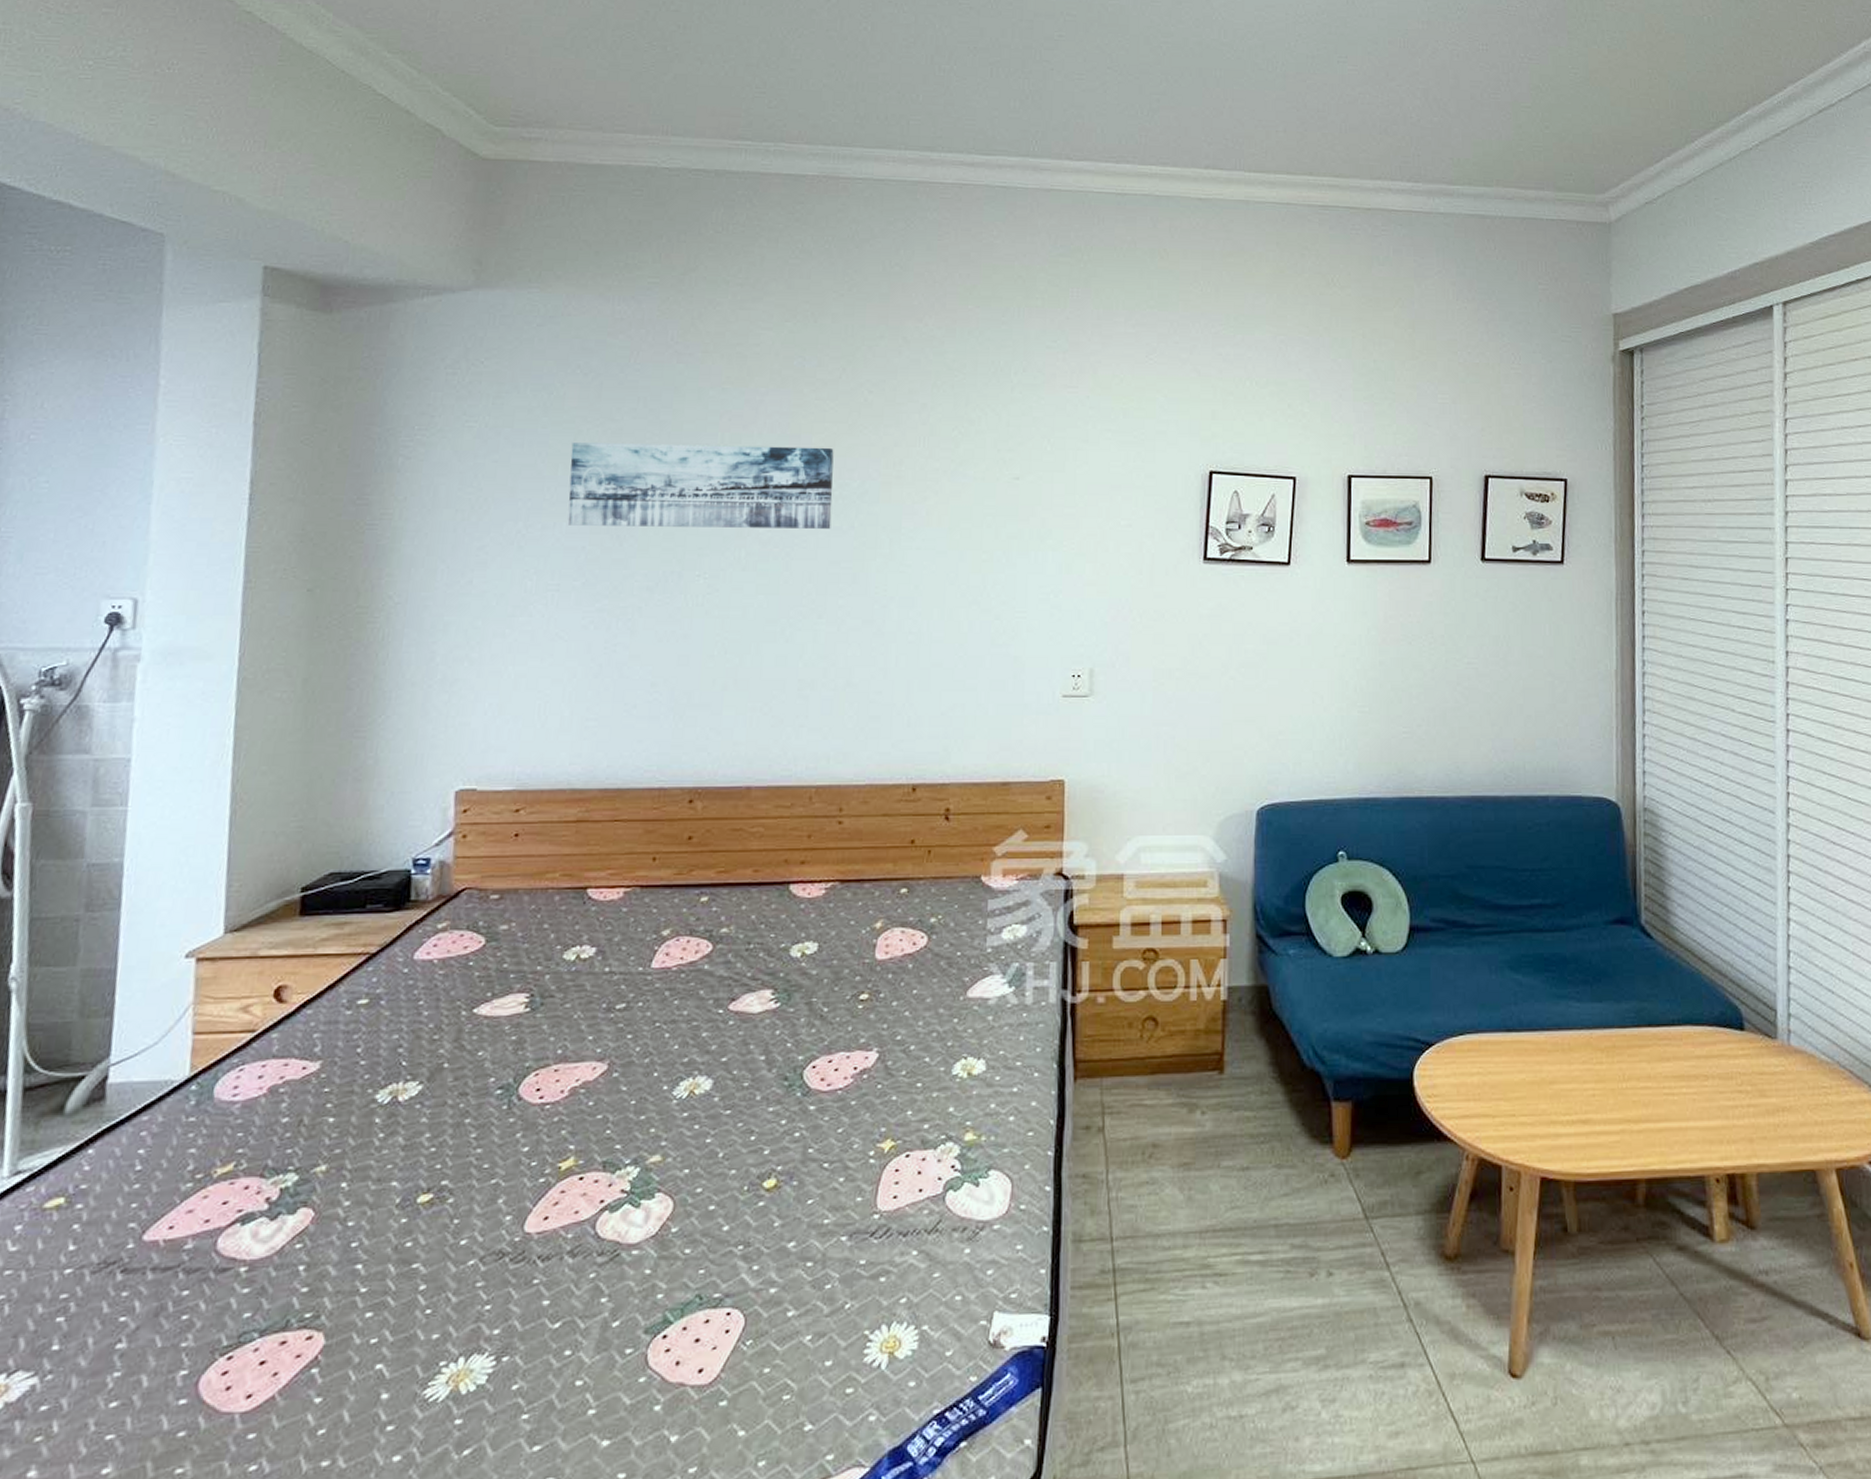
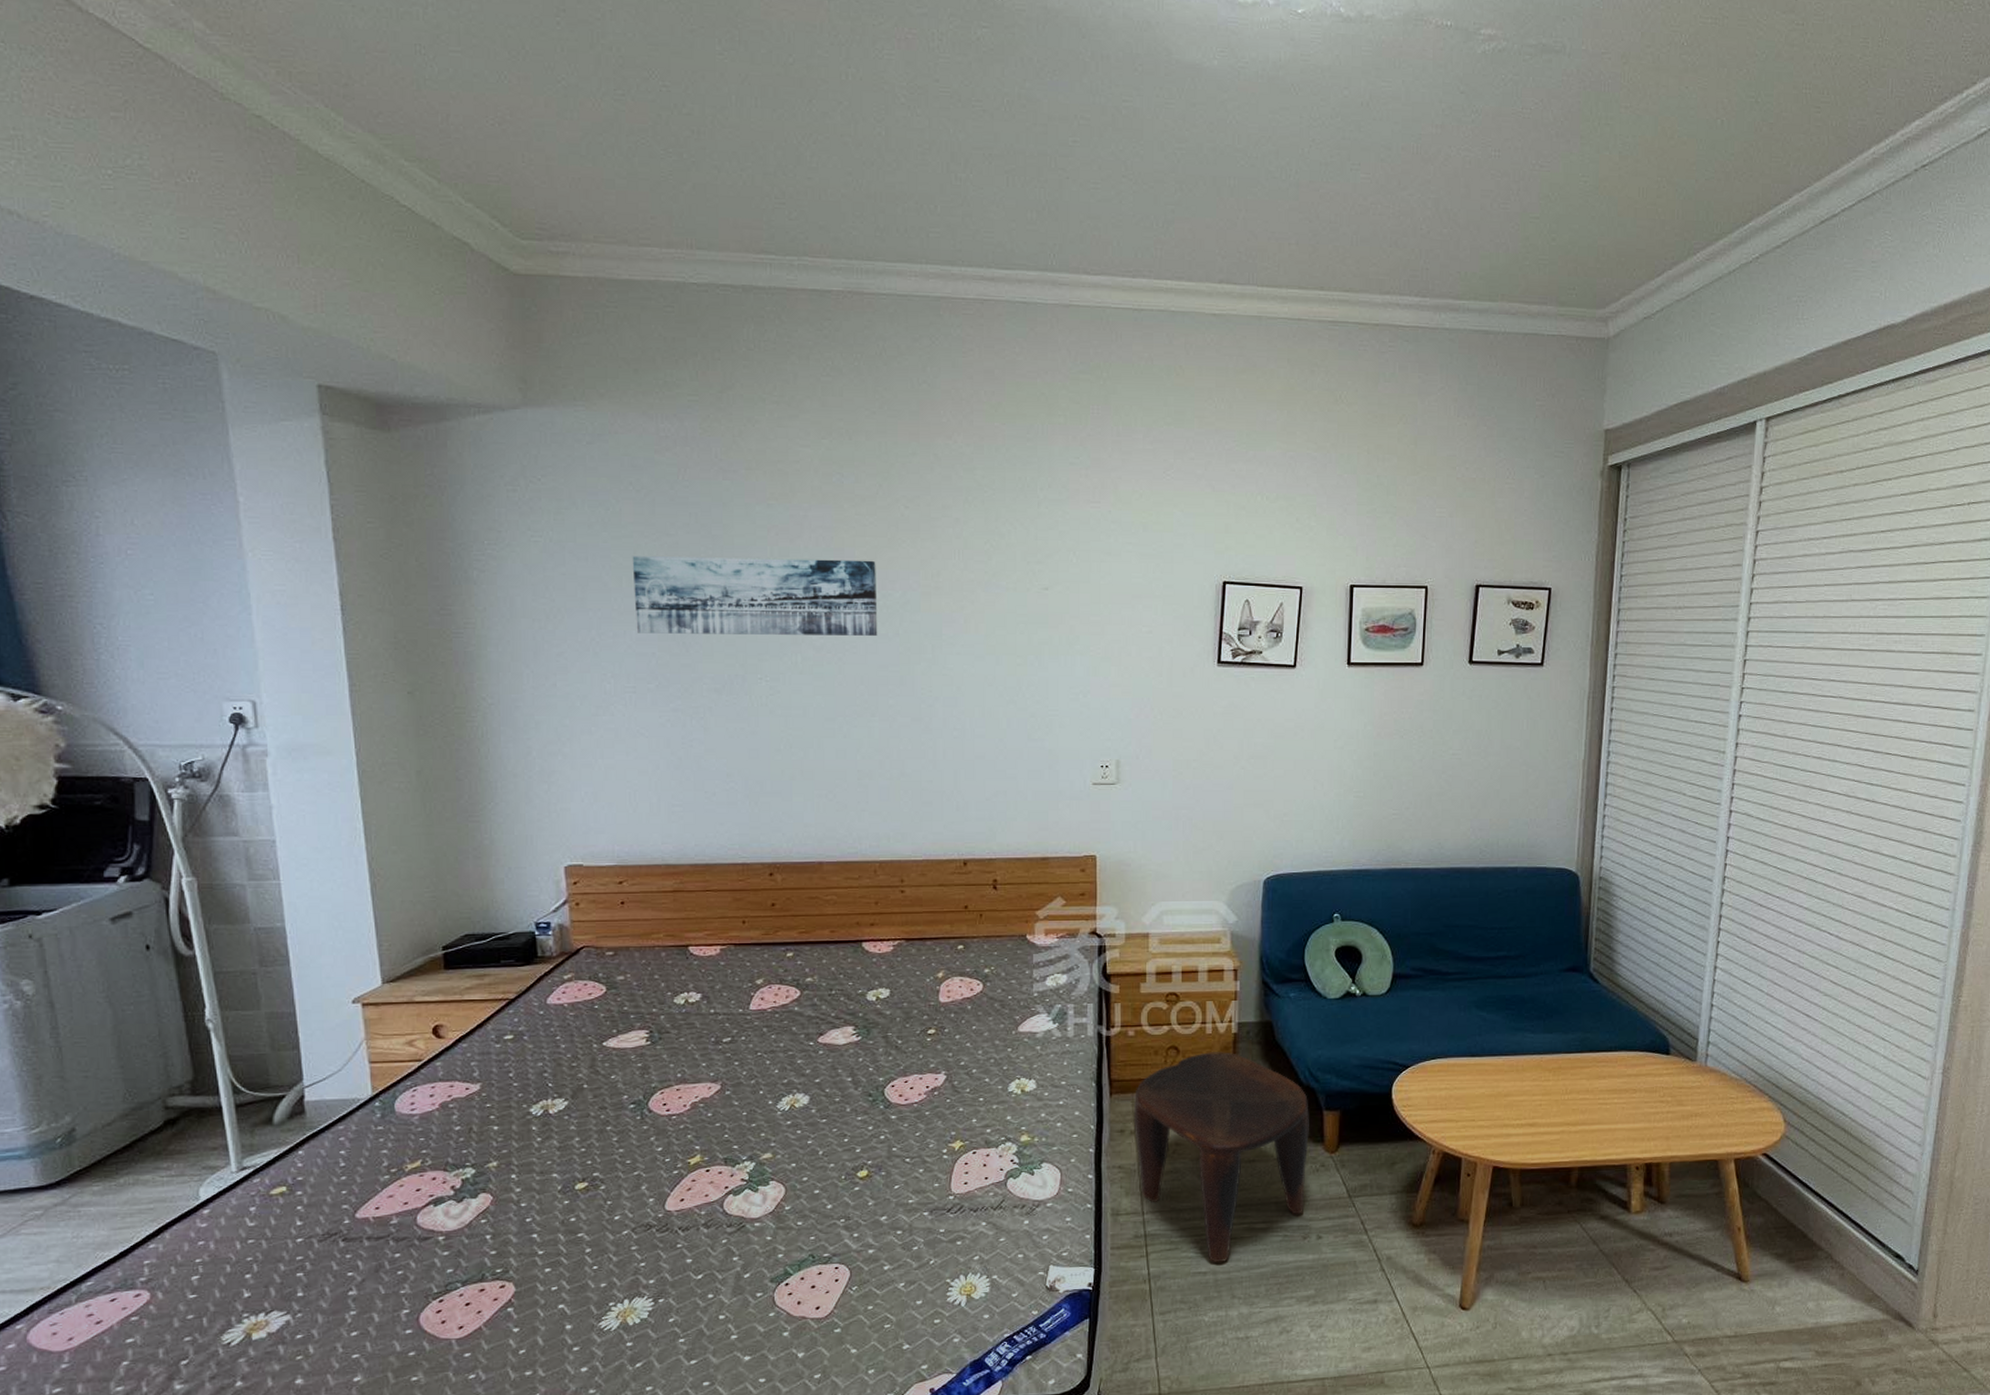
stool: none [1101,1024,1315,1310] -> present [1133,1052,1309,1263]

